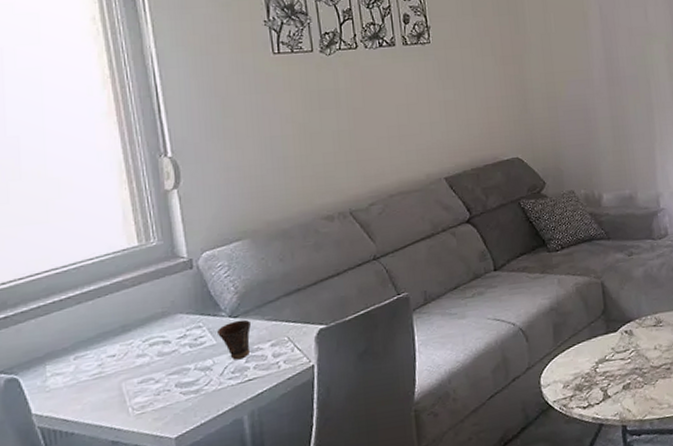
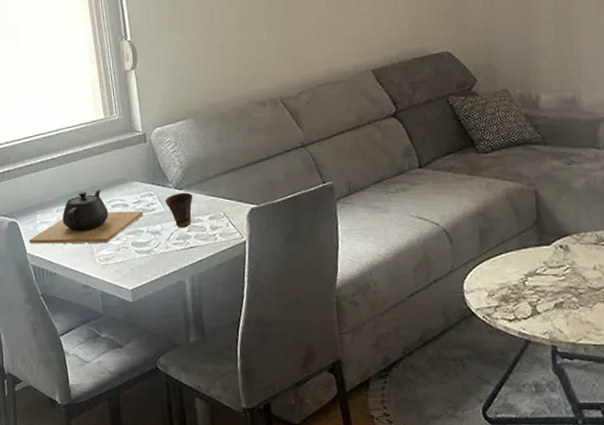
teapot: none [34,327,190,403] -> present [29,189,143,244]

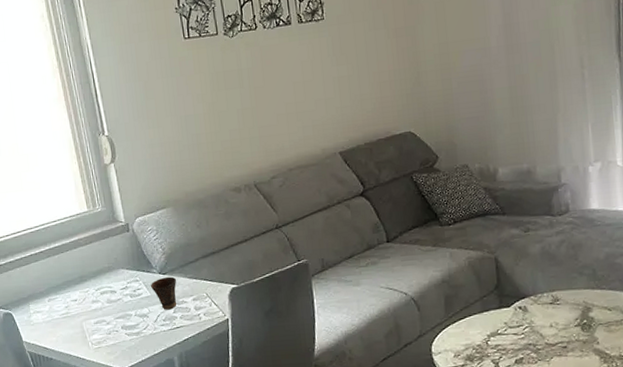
teapot: present [29,189,143,244] -> none [24,278,131,333]

